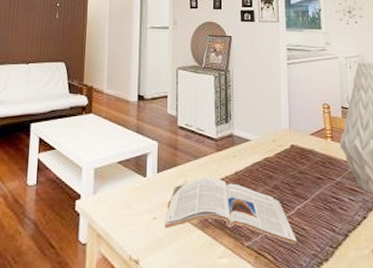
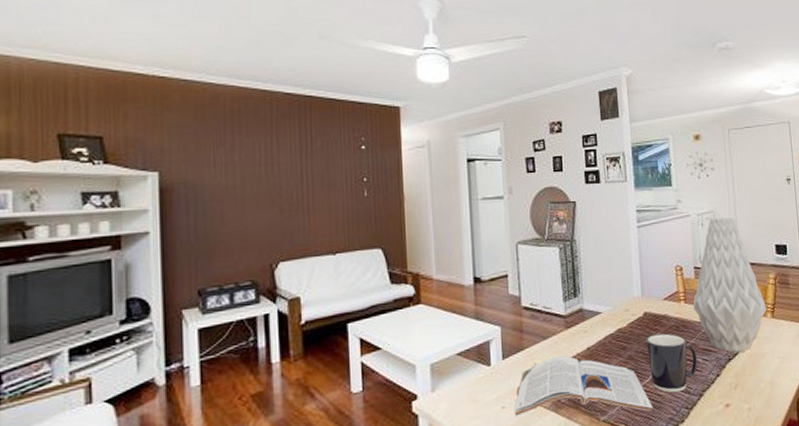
mug: none [292,168,344,229] -> present [646,333,698,393]

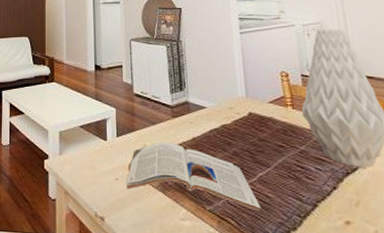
mug: present [646,333,698,393] -> none [251,135,310,198]

